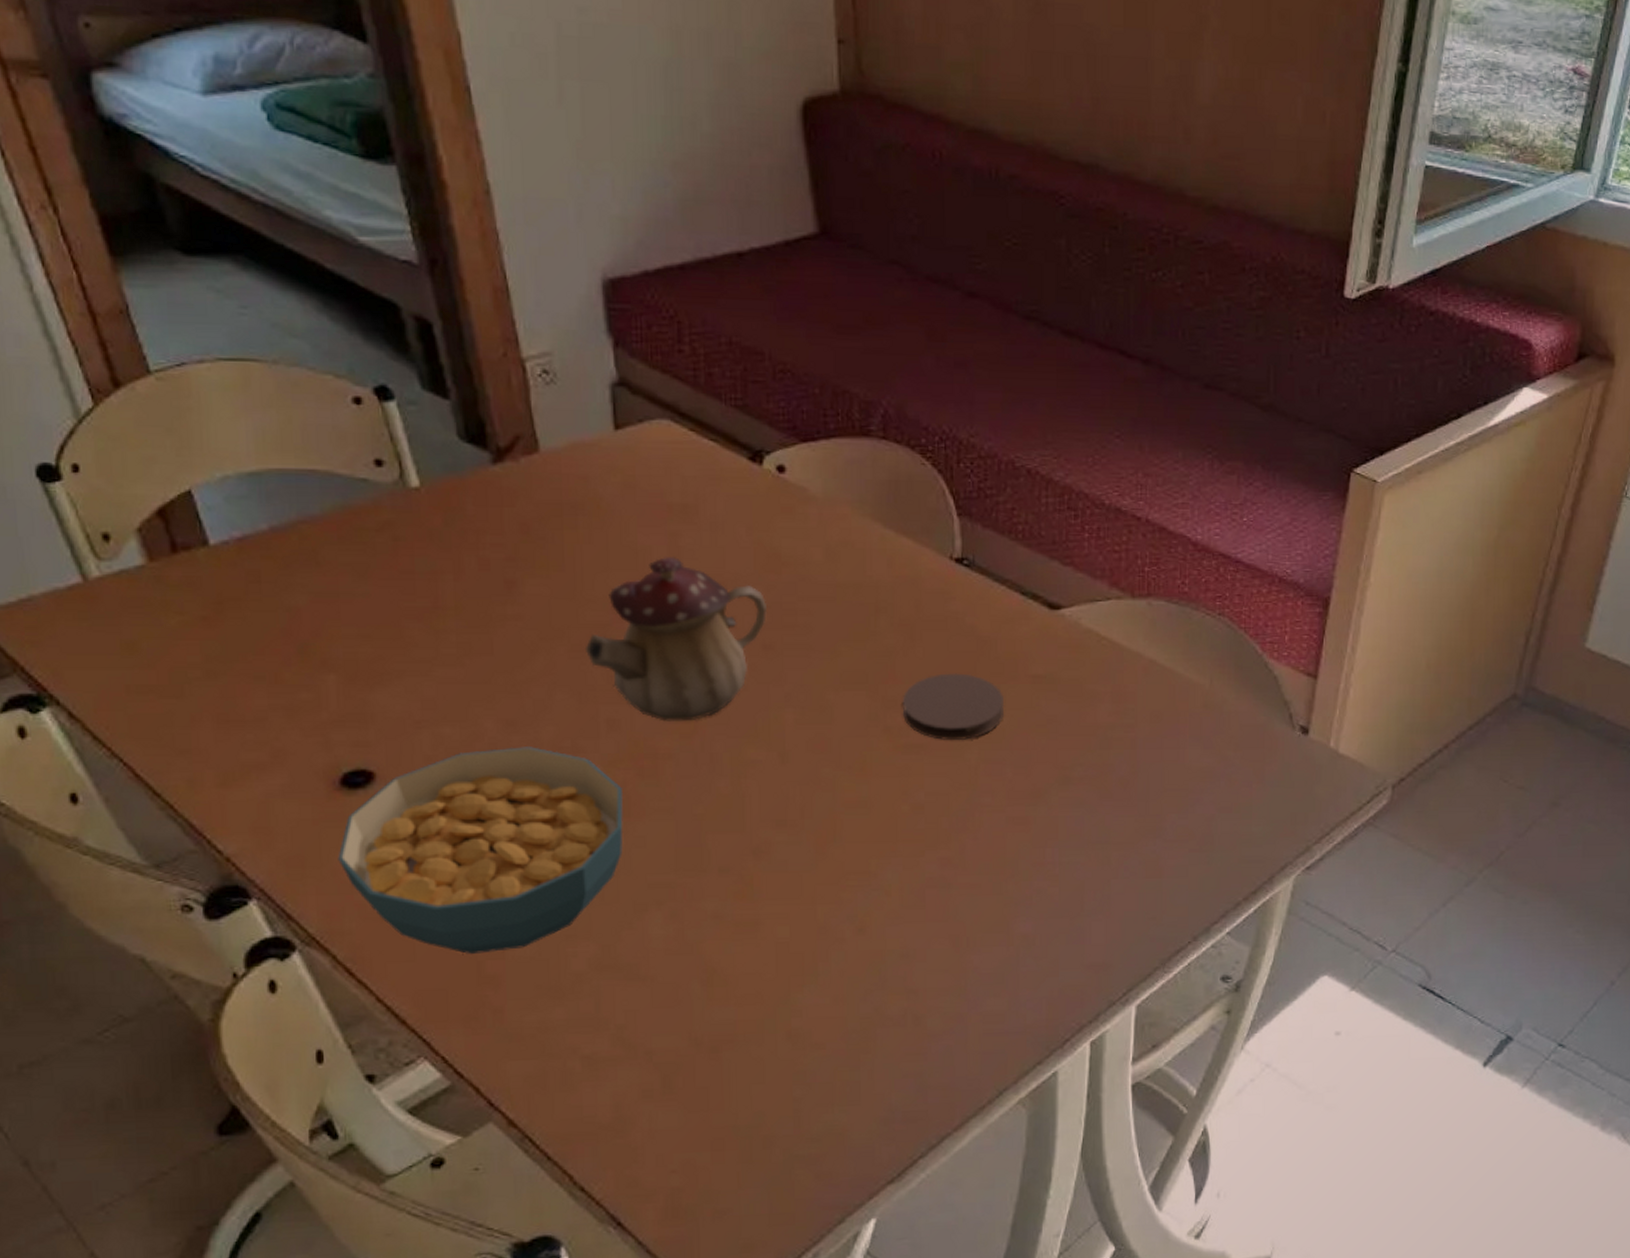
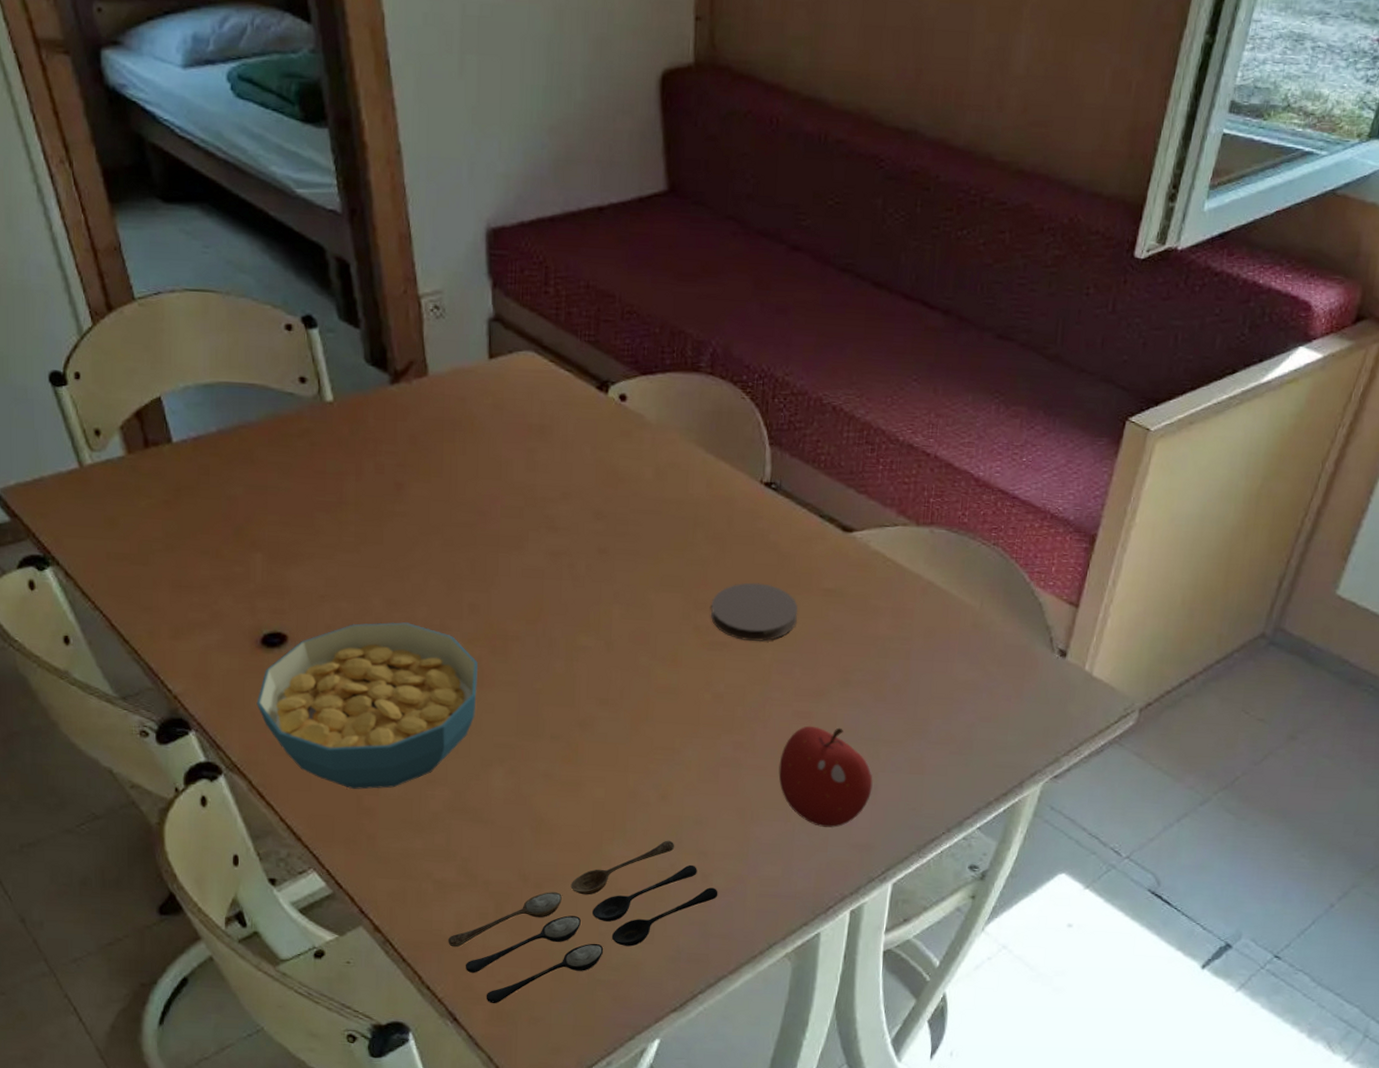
teapot: present [584,556,767,722] -> none [454,468,604,610]
spoon: none [604,980,934,1200] -> present [448,840,718,1004]
fruit: none [995,832,1105,948] -> present [778,725,873,828]

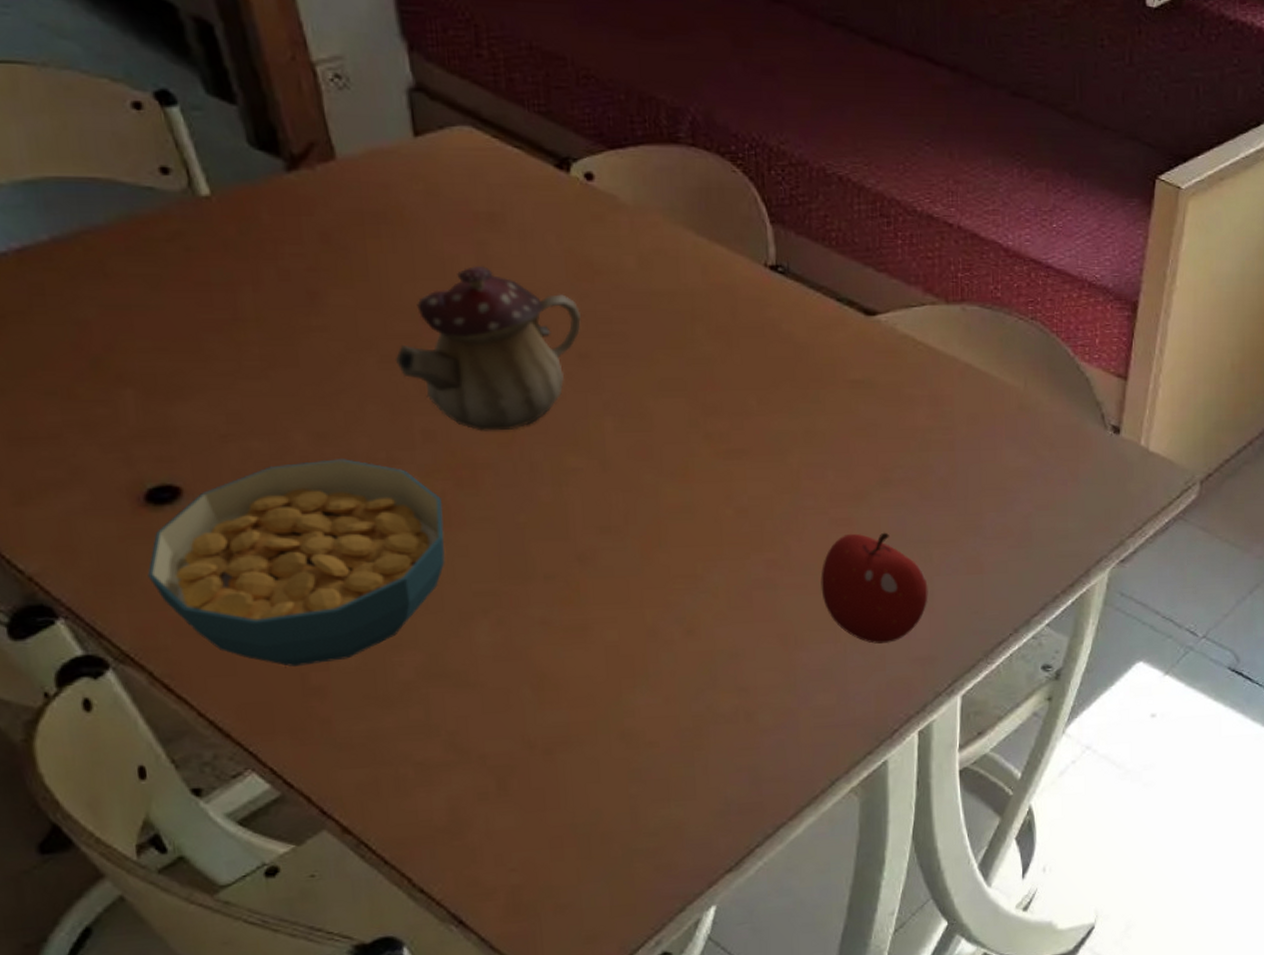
spoon: present [448,840,718,1004] -> none [441,679,766,898]
teapot: none [454,468,604,610] -> present [394,265,581,431]
coaster: present [710,582,798,642] -> none [721,379,824,445]

